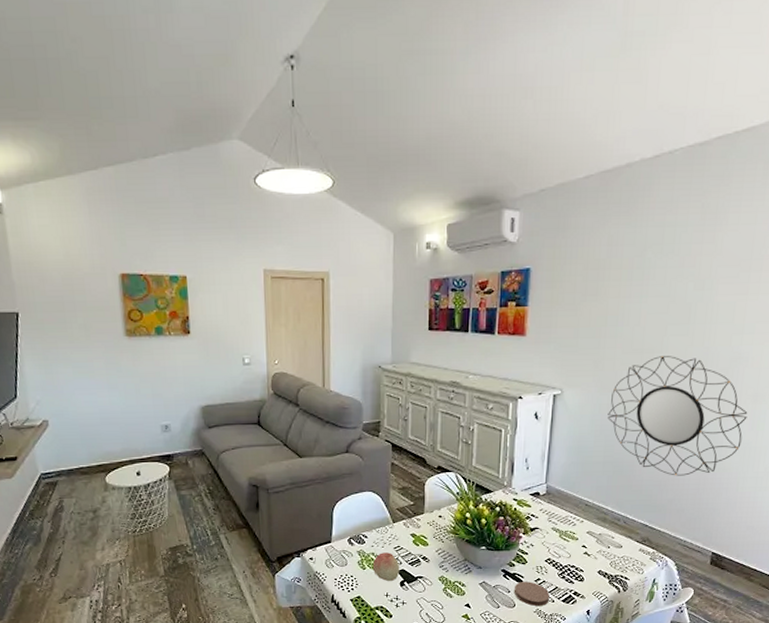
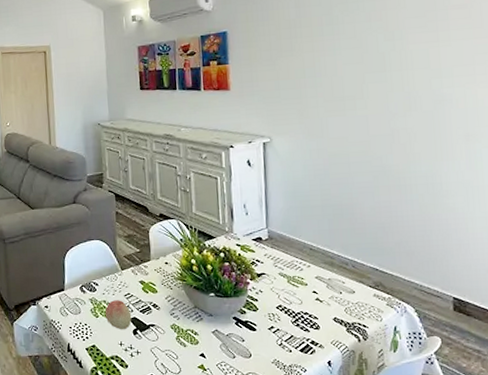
coaster: present [513,582,550,607] -> none [248,330,286,357]
home mirror: present [607,356,748,476] -> none [319,101,463,218]

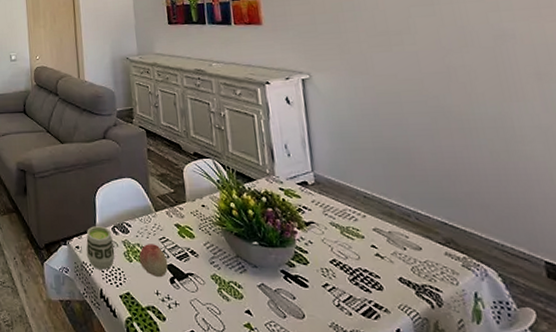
cup: none [54,286,83,326] -> present [86,226,115,270]

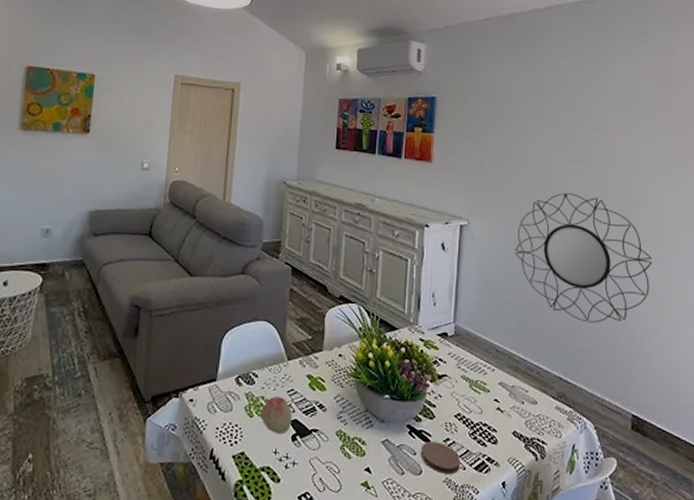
cup: present [86,226,115,270] -> none [200,376,235,426]
coaster: none [299,286,346,320] -> present [420,442,460,475]
home mirror: none [365,36,539,165] -> present [515,193,652,323]

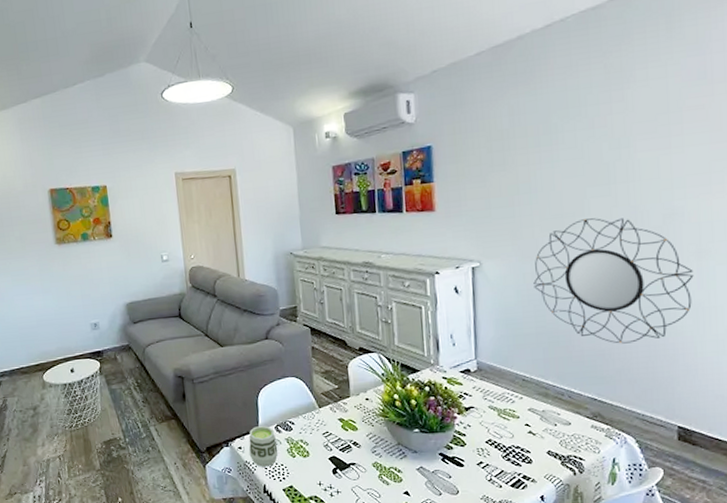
cup: none [200,376,235,426] -> present [249,426,279,467]
fruit: present [261,397,293,435] -> none [302,439,331,470]
coaster: present [420,442,460,475] -> none [455,465,496,493]

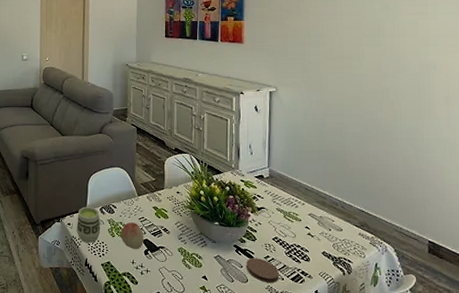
fruit: none [302,439,331,470] -> present [120,222,144,250]
coaster: none [455,465,496,493] -> present [246,258,279,283]
home mirror: present [533,218,694,344] -> none [317,62,443,167]

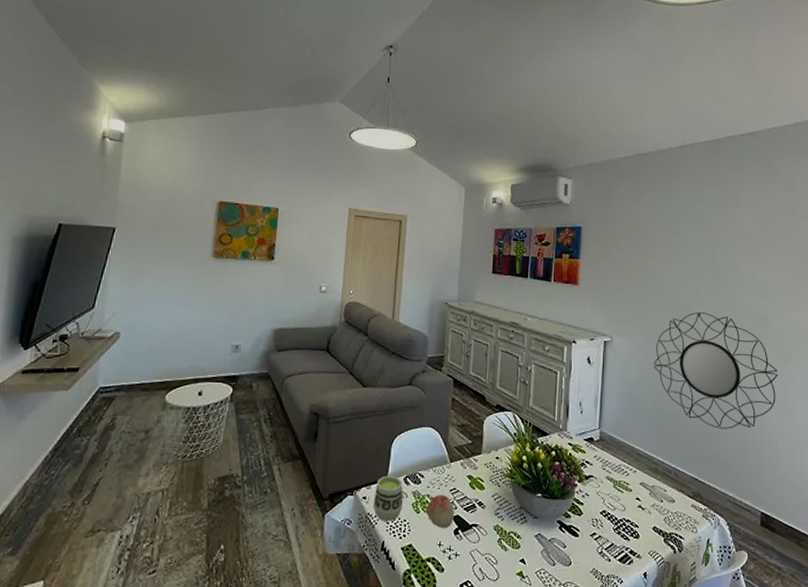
coaster: present [246,258,279,283] -> none [569,536,606,566]
home mirror: none [317,62,443,167] -> present [654,312,778,429]

